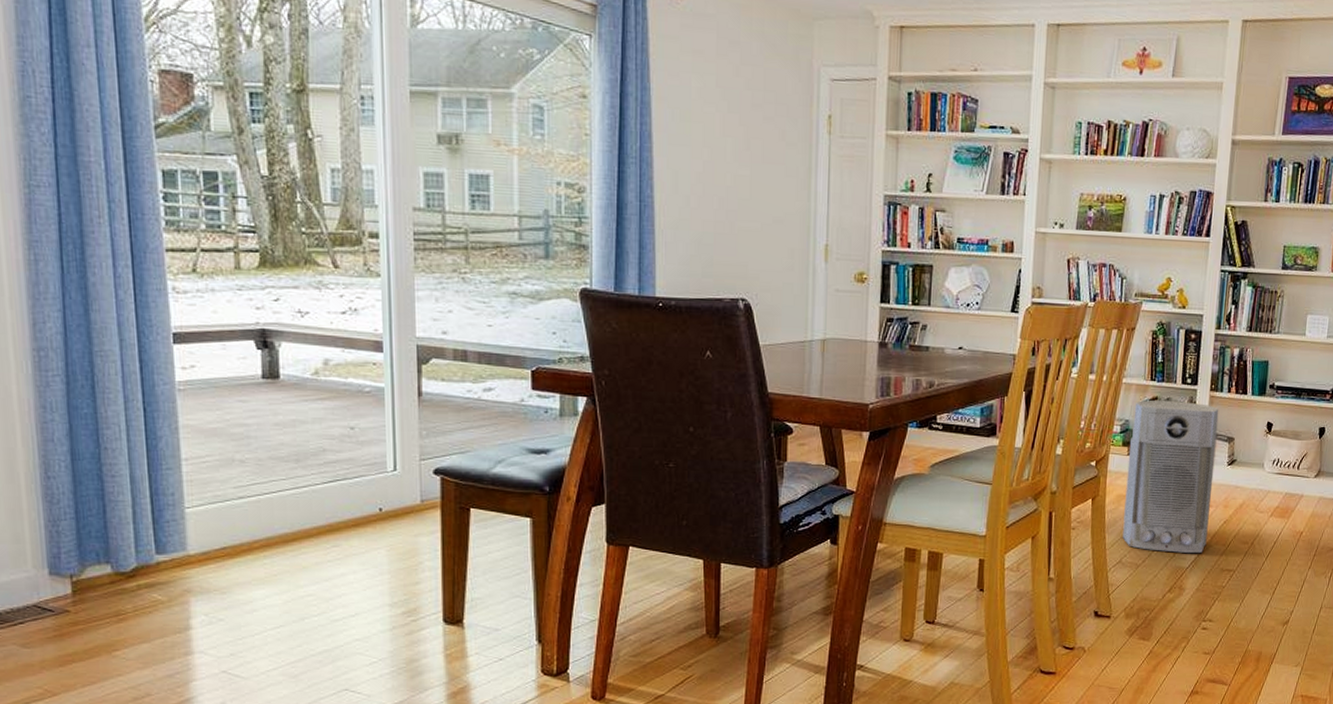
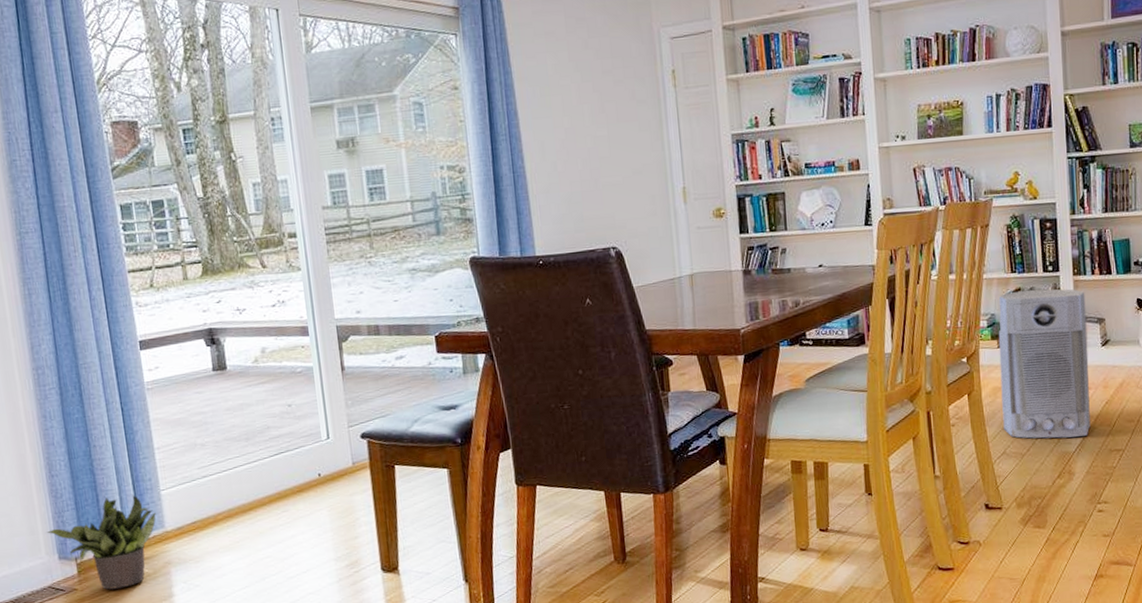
potted plant: none [35,508,177,615] -> present [46,494,156,590]

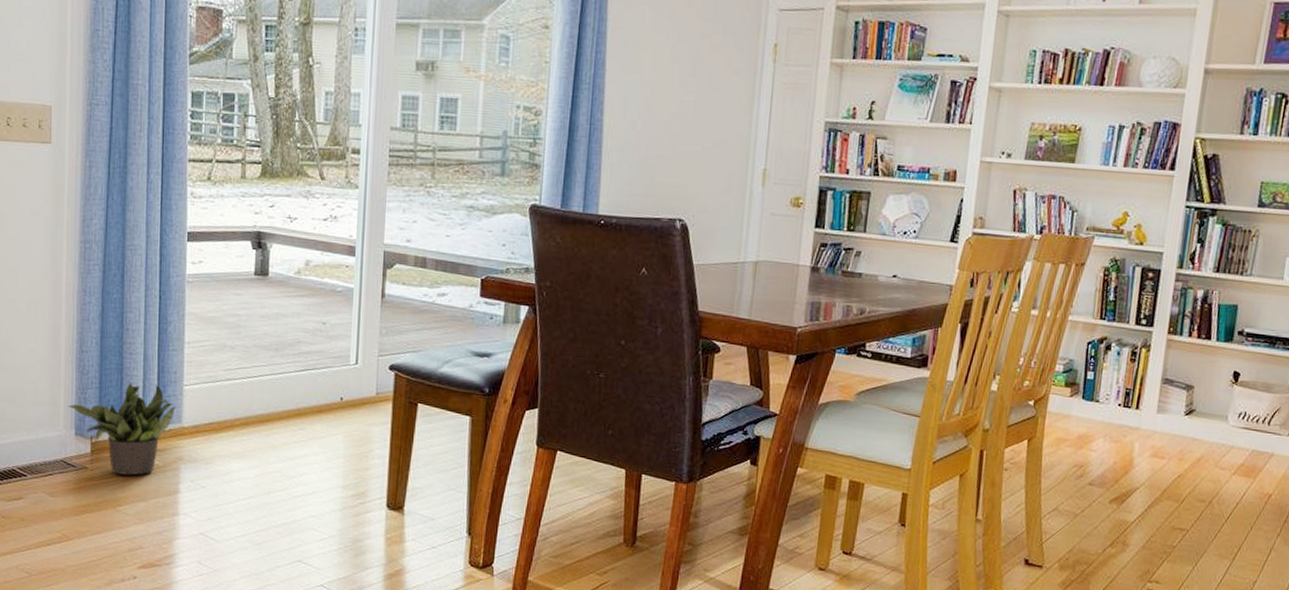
air purifier: present [998,288,1091,439] -> none [1060,340,1178,507]

